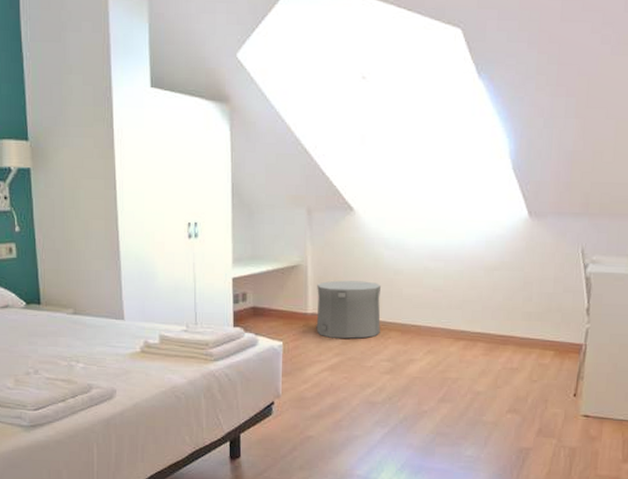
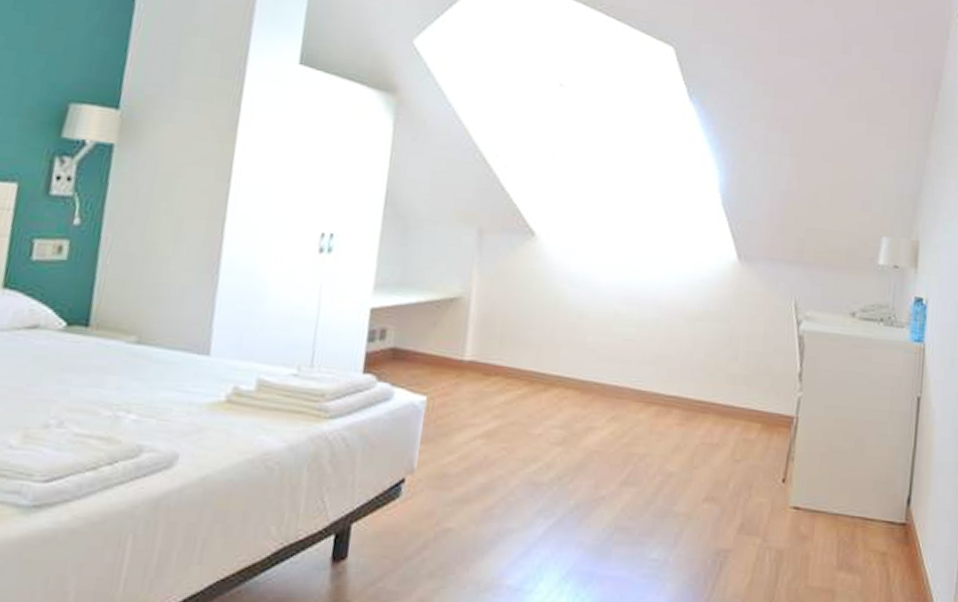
trash can: present [316,280,381,339] -> none [472,320,560,397]

